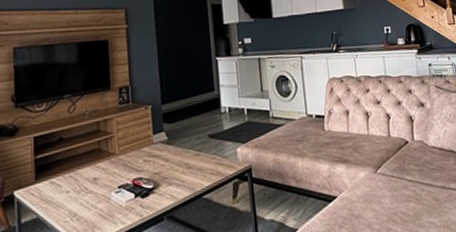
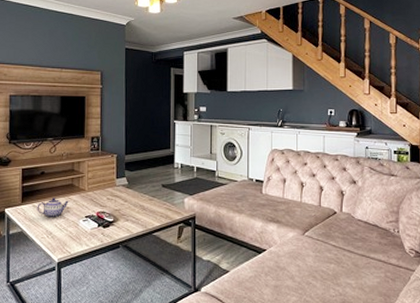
teapot: none [55,168,96,195] -> present [37,198,69,218]

